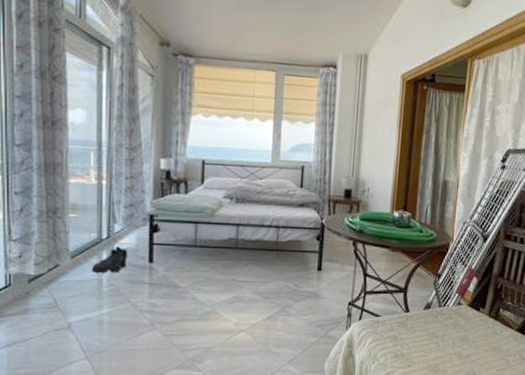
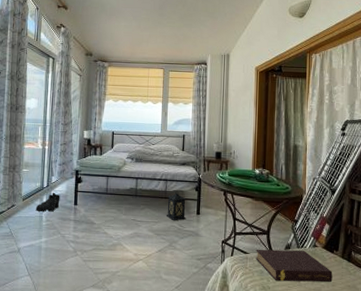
lantern: none [278,241,304,280] -> present [167,191,186,221]
book: none [389,309,477,347] -> present [255,249,333,282]

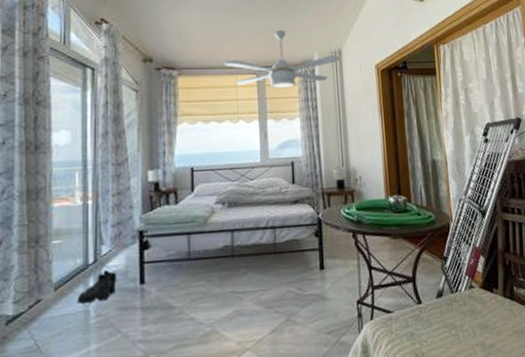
ceiling fan: none [140,36,227,81] -> present [223,29,339,89]
lantern: present [167,191,186,221] -> none [278,241,307,285]
book: present [255,249,333,282] -> none [401,295,497,343]

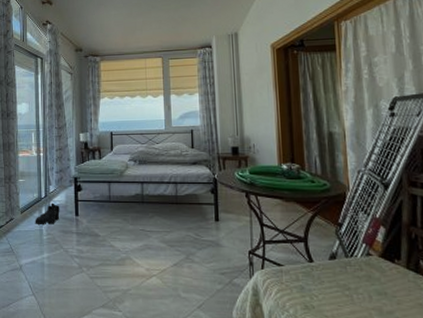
ceiling fan: present [223,29,339,89] -> none [135,18,236,69]

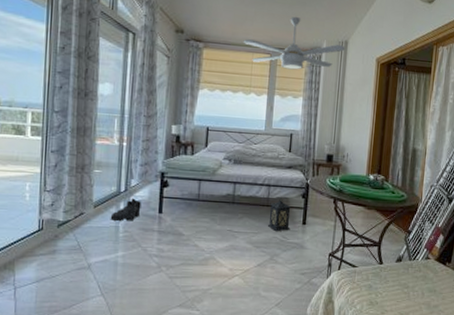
ceiling fan: none [135,18,236,69] -> present [243,16,345,70]
lantern: none [179,195,203,230] -> present [268,198,291,232]

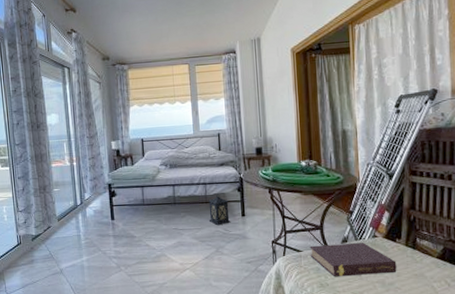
boots: present [110,198,142,221] -> none [72,209,97,230]
ceiling fan: present [243,16,345,70] -> none [162,24,258,75]
book: none [364,262,444,296] -> present [309,242,397,277]

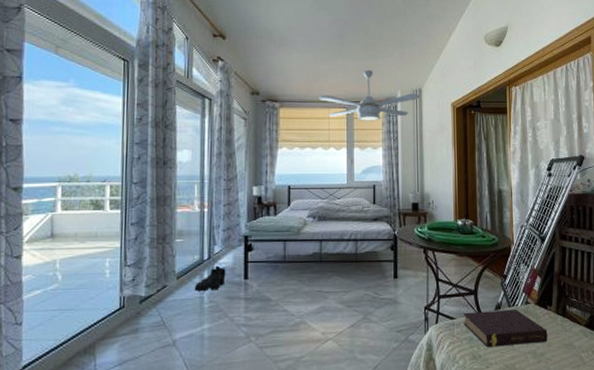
boots: none [72,209,97,230] -> present [194,265,226,291]
ceiling fan: none [162,24,258,75] -> present [318,69,420,121]
lantern: present [208,194,231,226] -> none [359,253,382,289]

